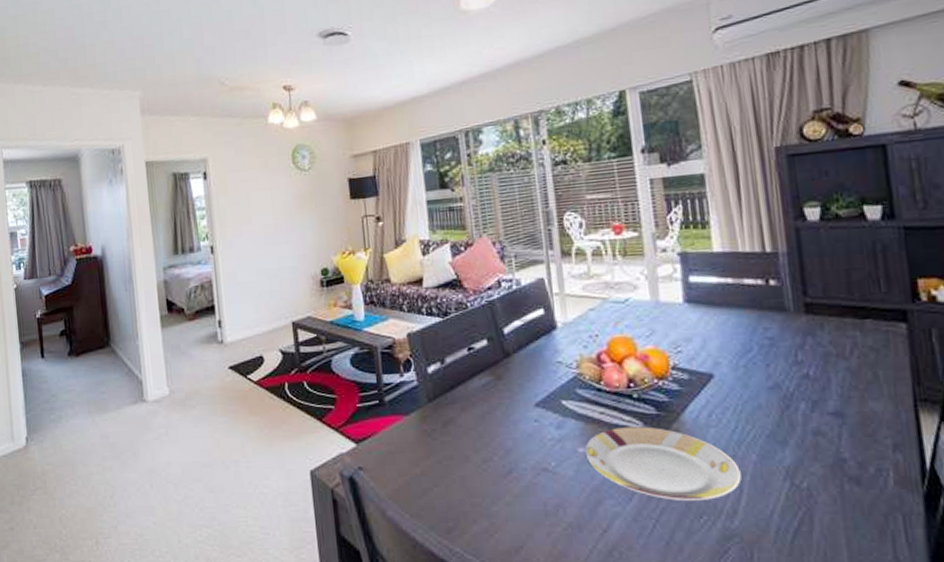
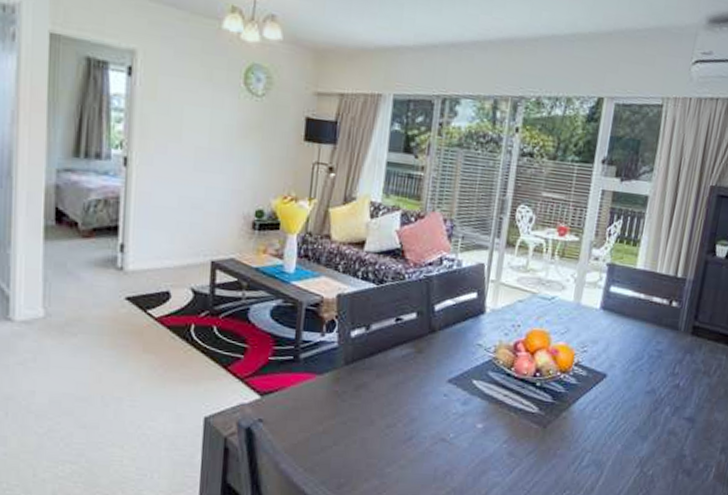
plate: present [584,426,742,501] -> none [482,410,606,478]

